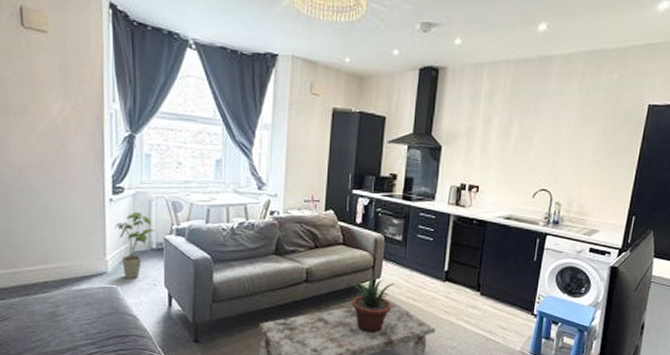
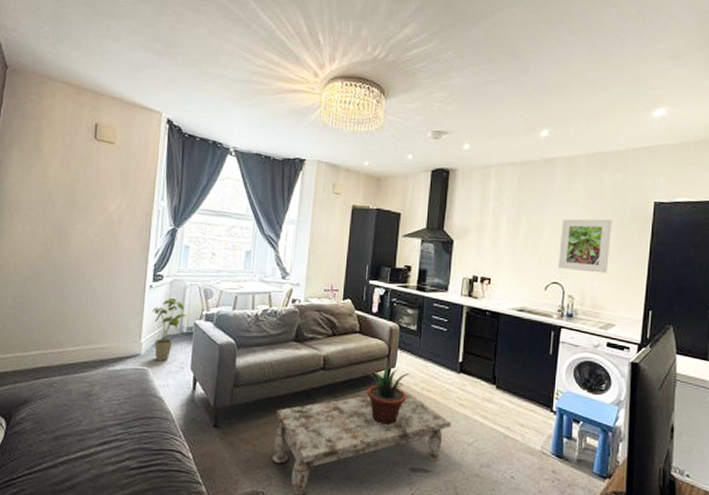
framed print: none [547,122,605,180] -> present [558,218,612,273]

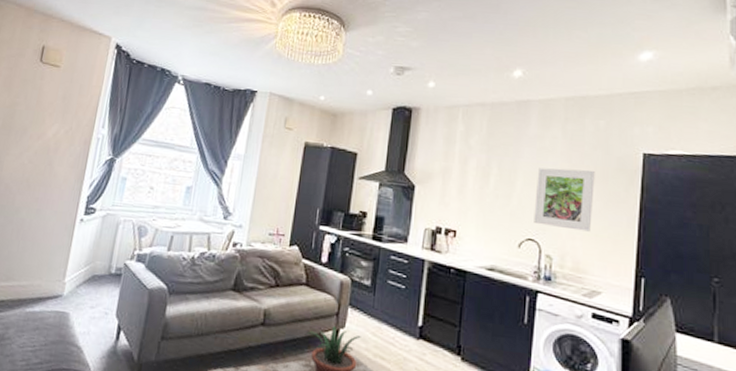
house plant: present [151,297,187,362] -> none [78,233,117,305]

